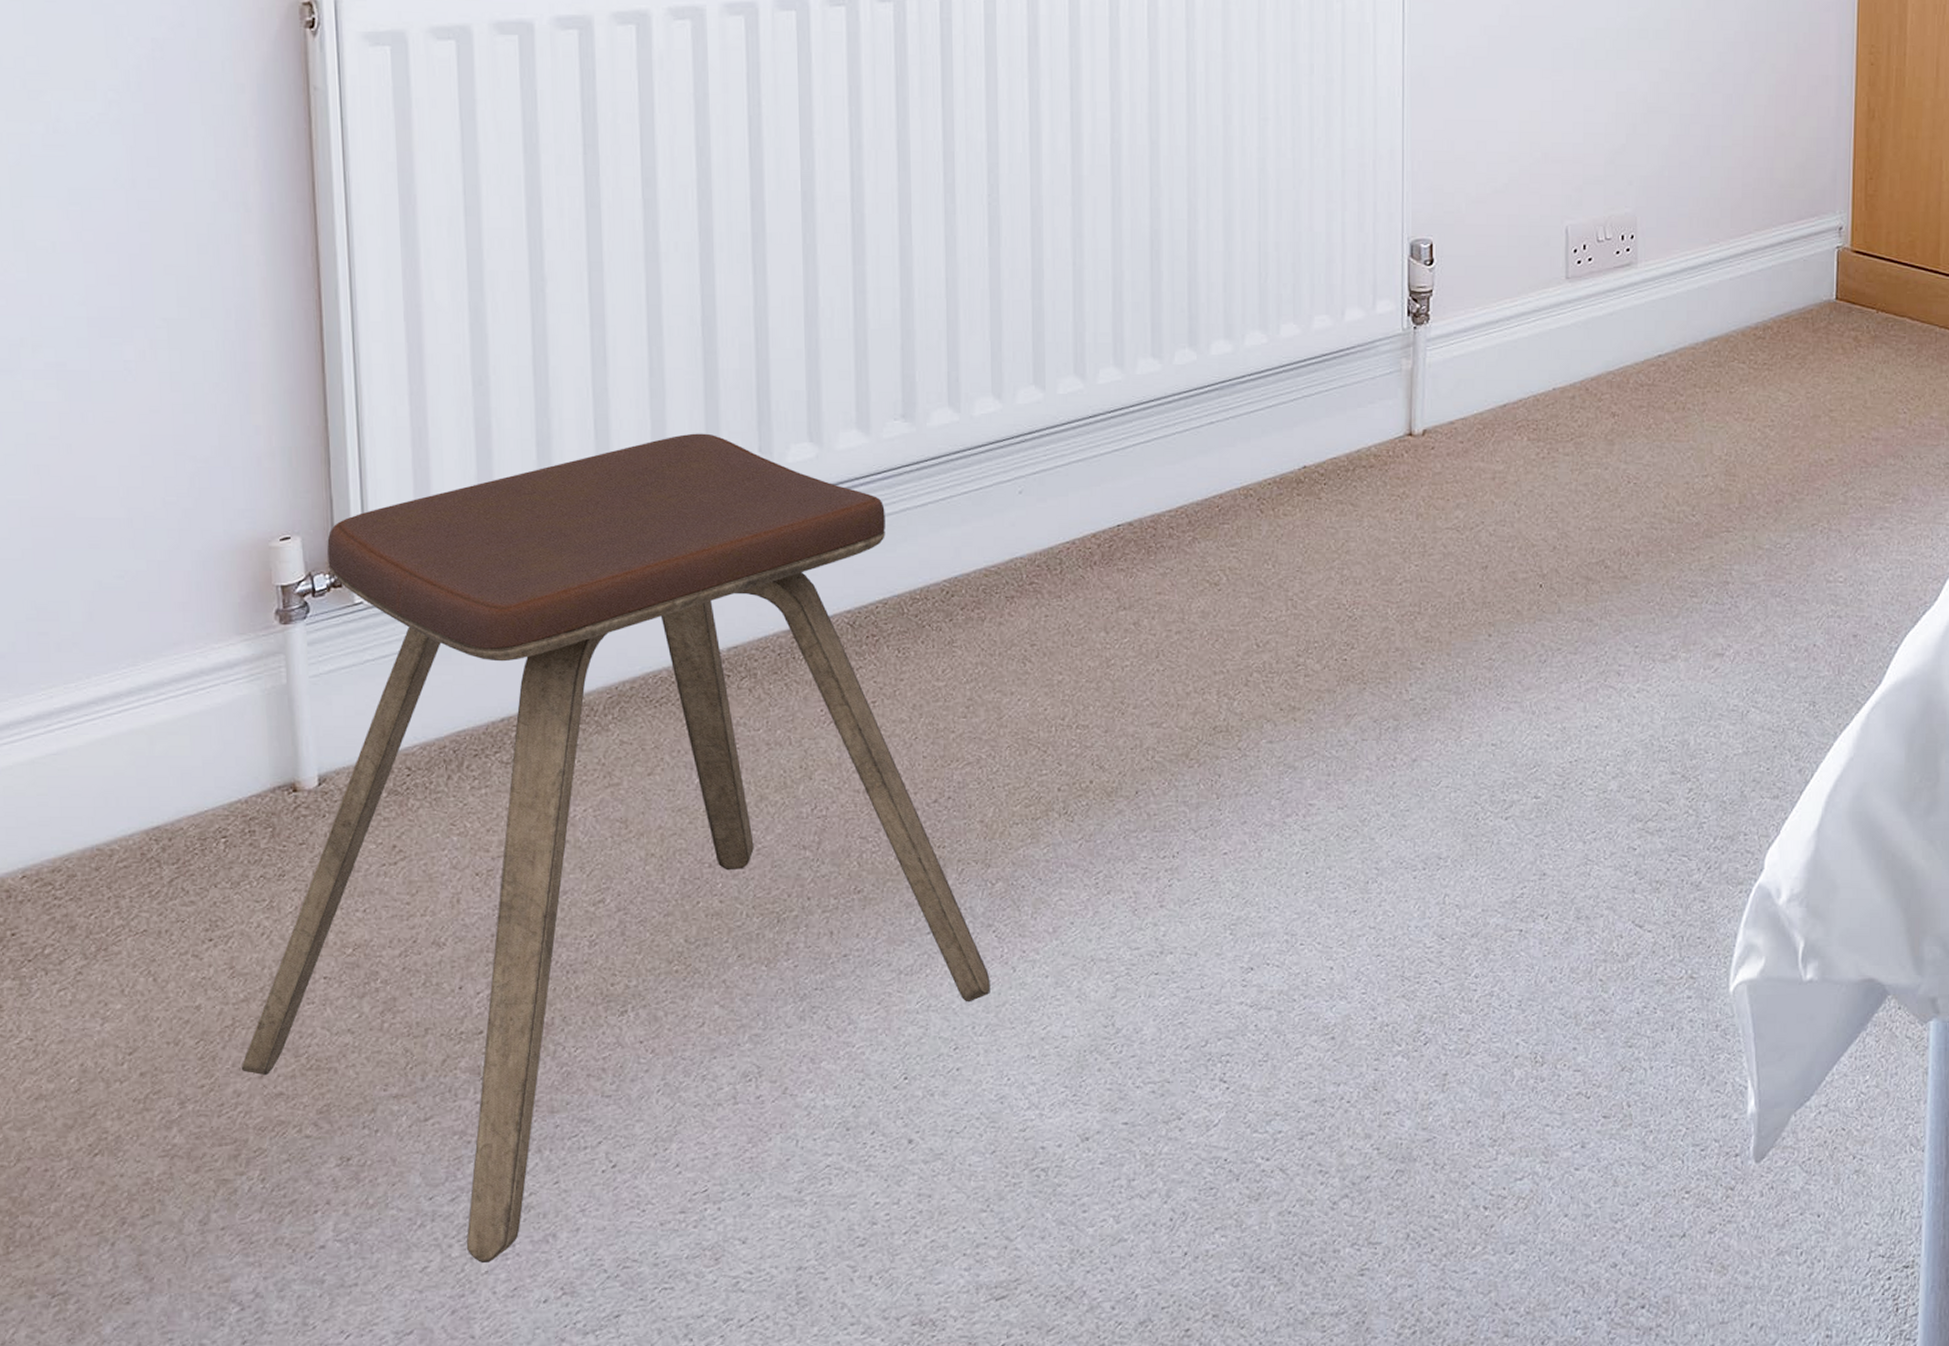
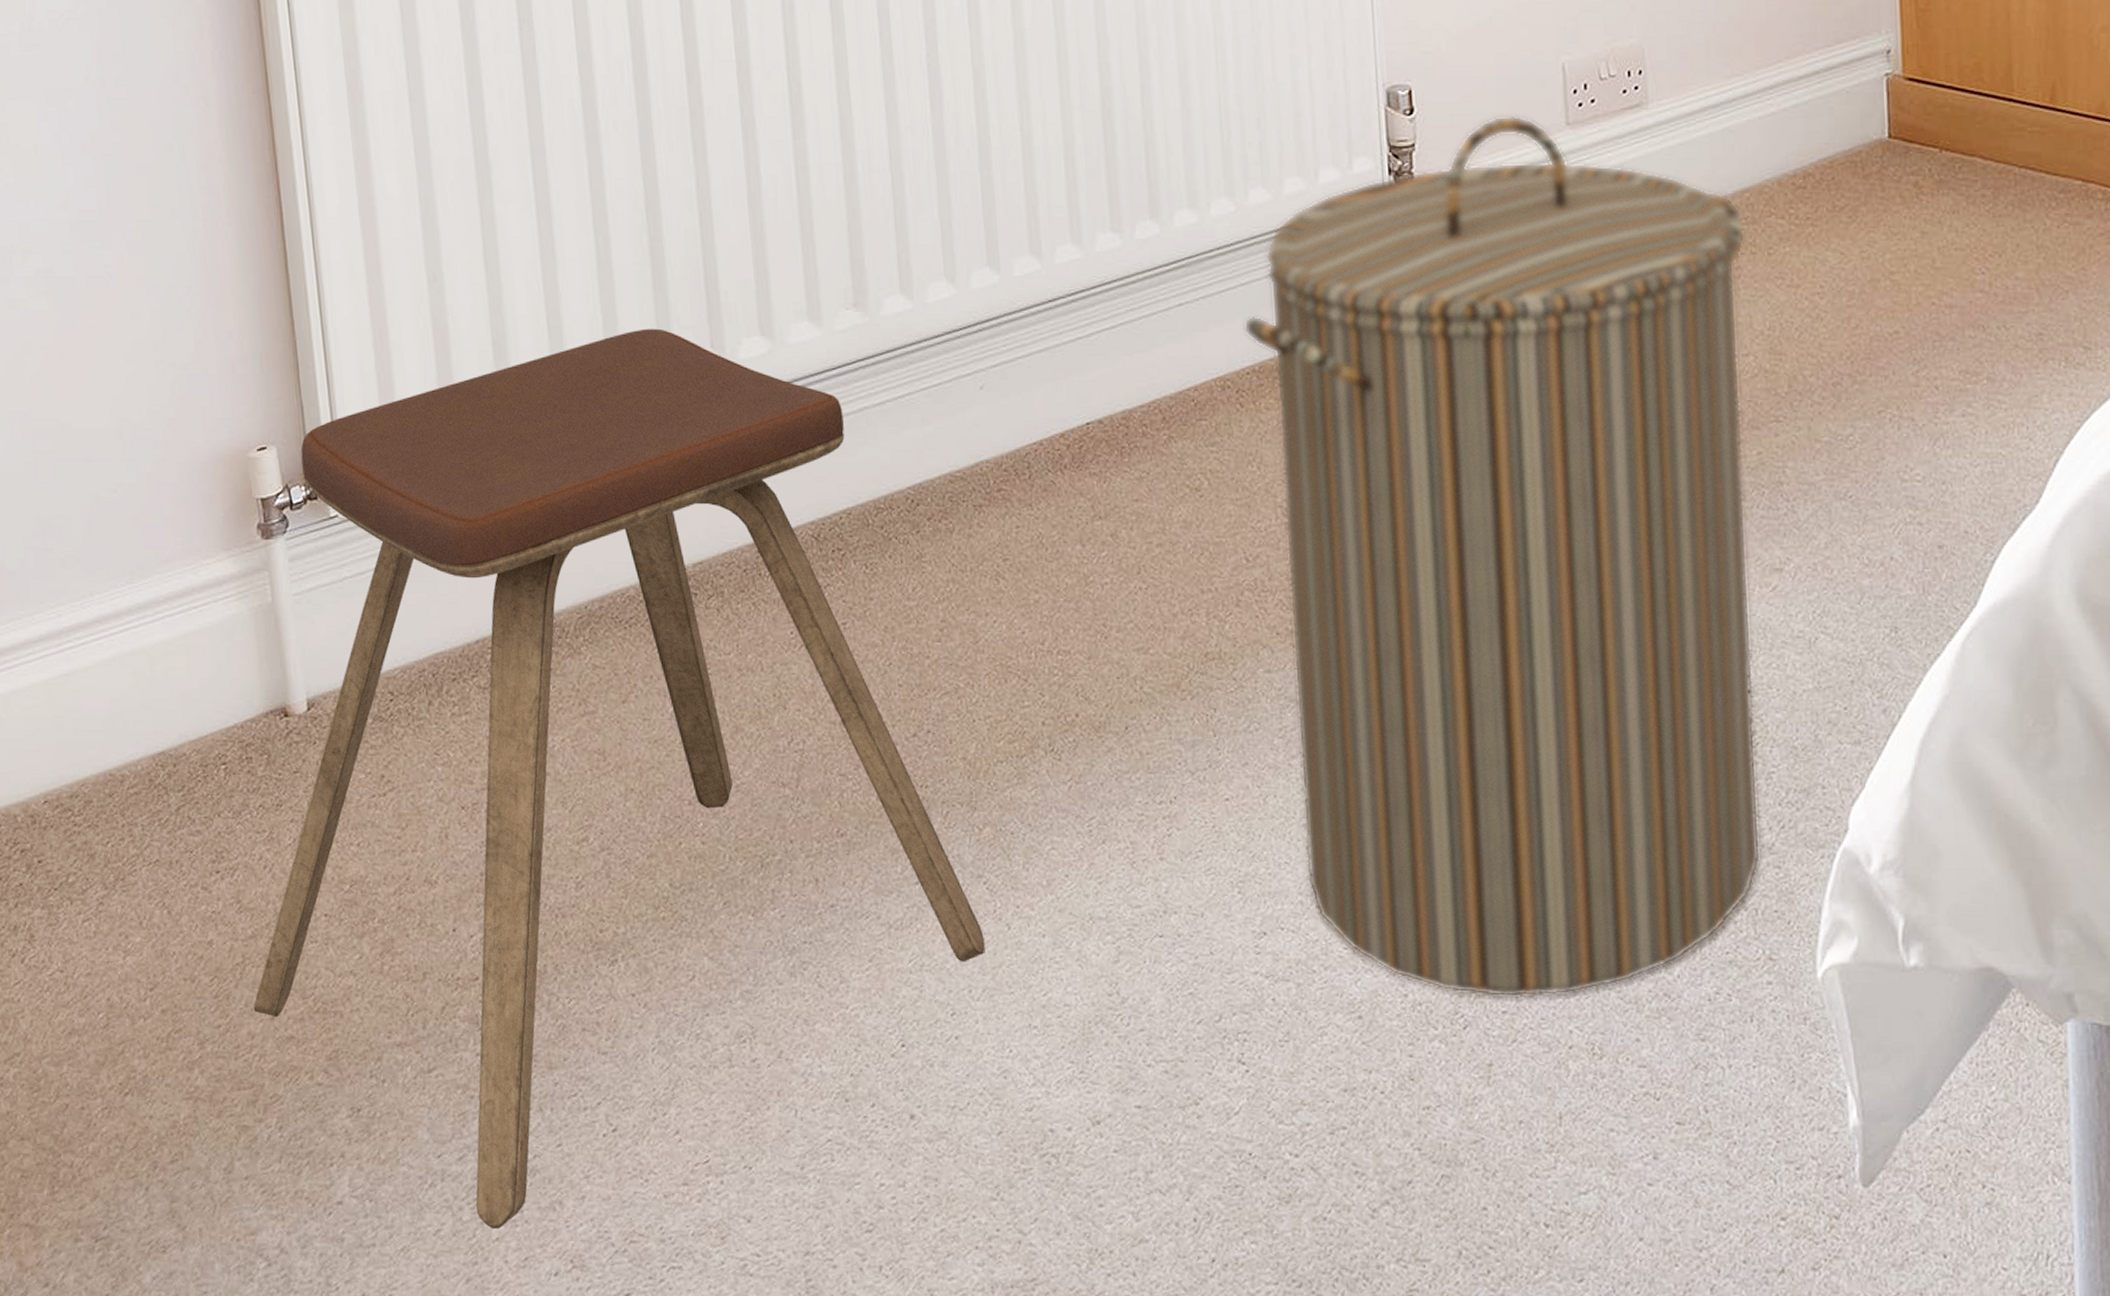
laundry hamper: none [1268,269,1712,1017] -> present [1243,115,1761,998]

